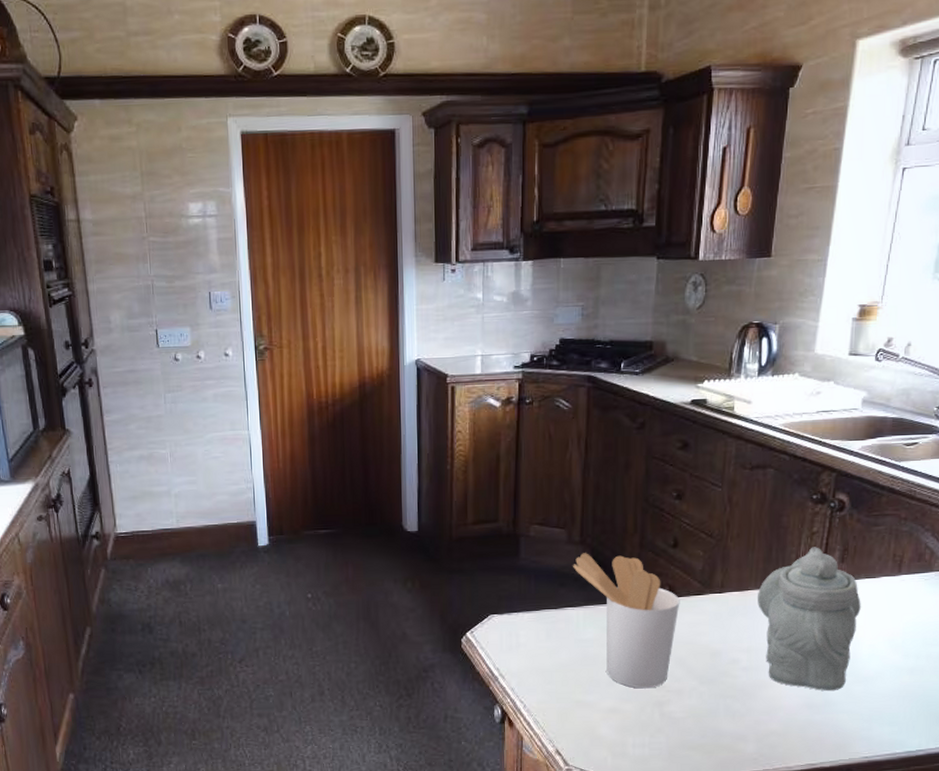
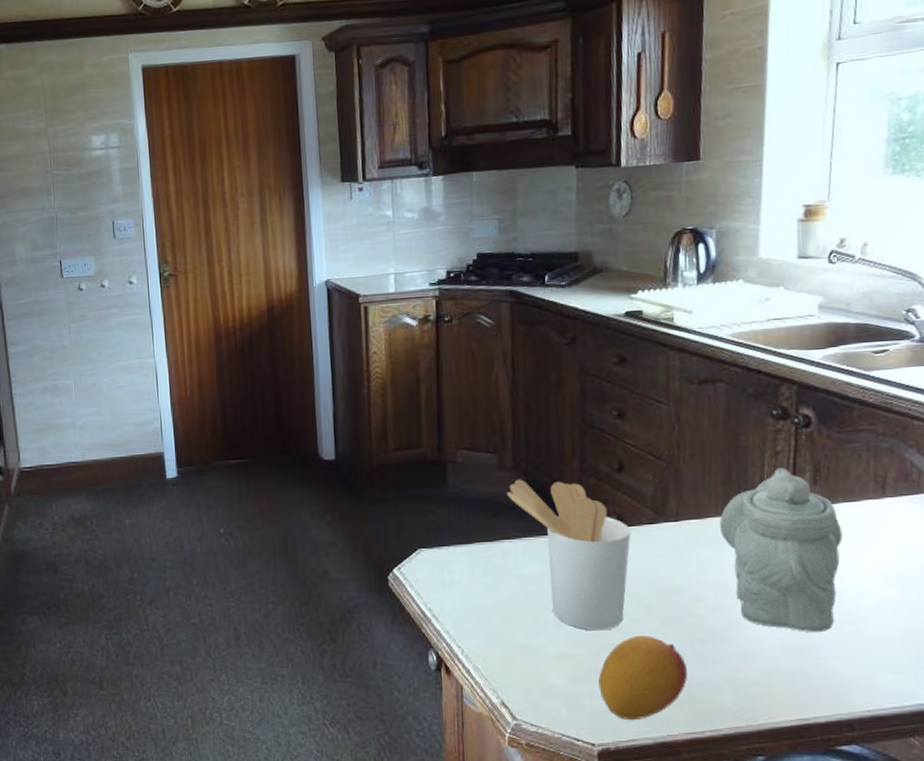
fruit: none [642,692,719,766] -> present [598,635,688,721]

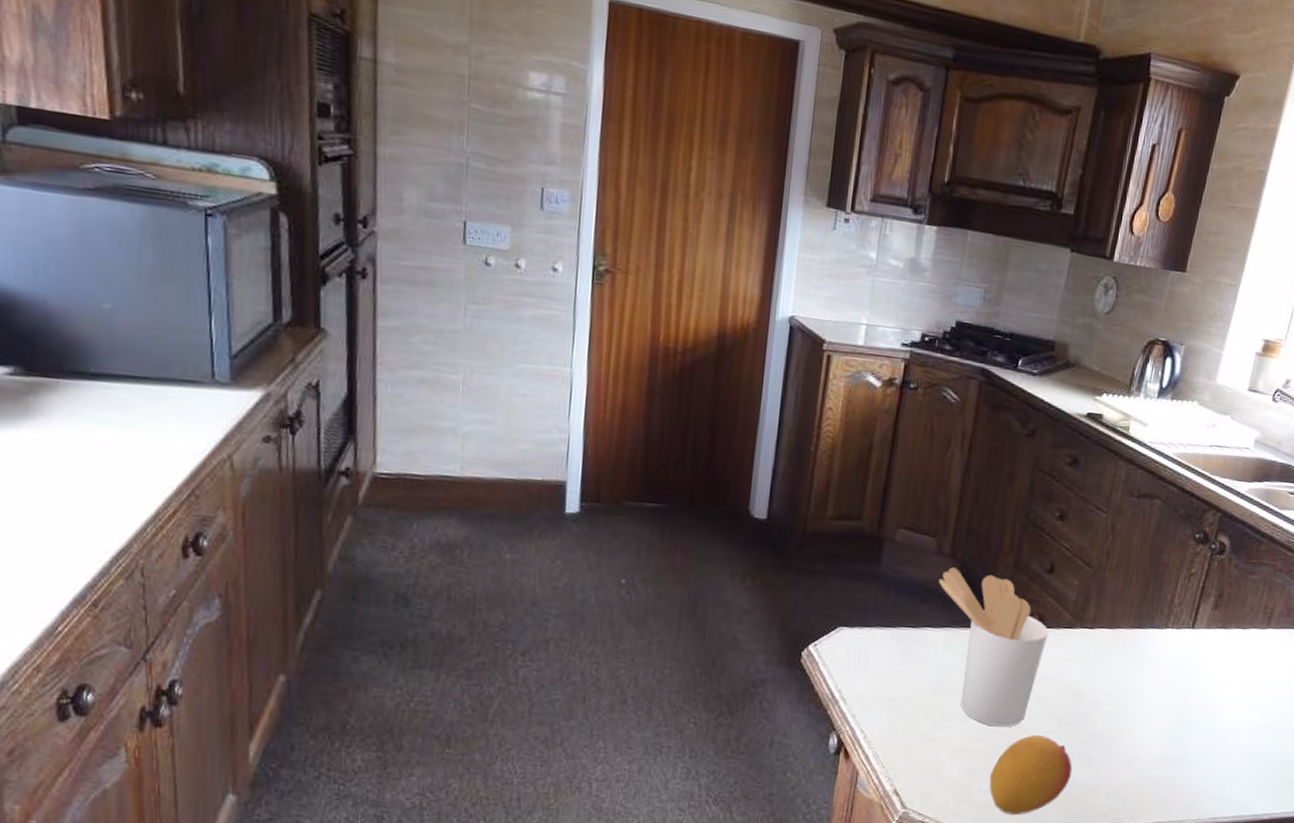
teapot: present [719,467,843,633] -> none [1127,589,1229,746]

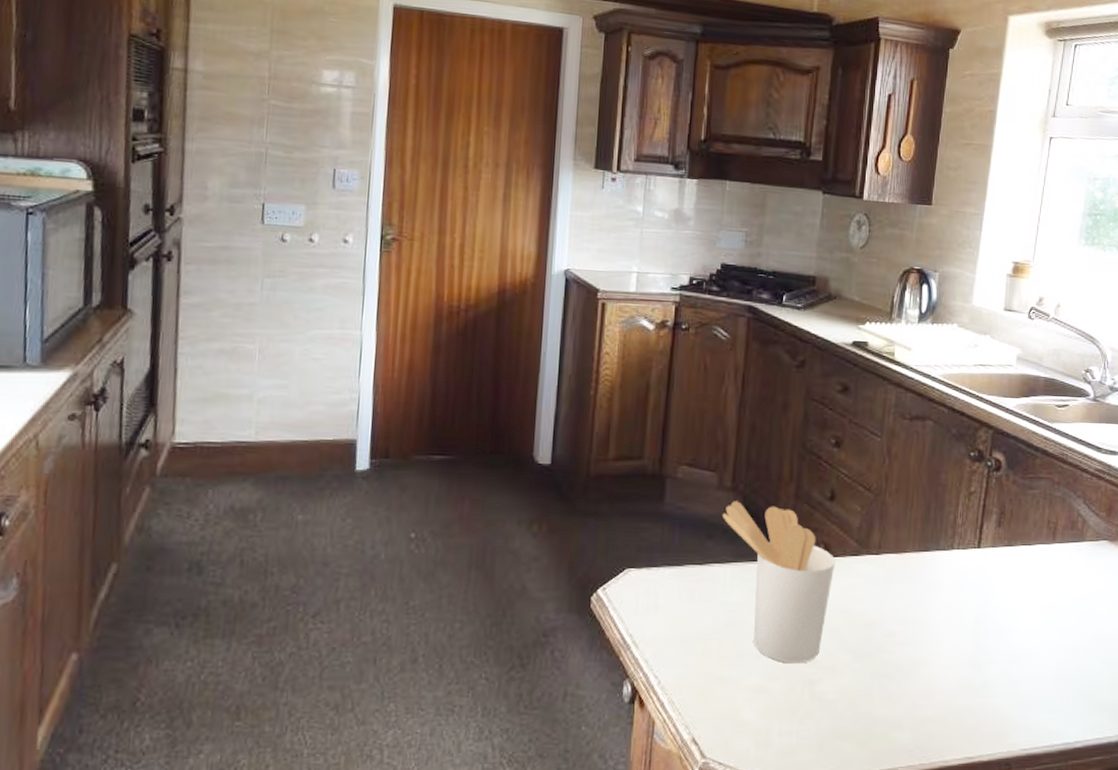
fruit: present [989,734,1073,816] -> none [789,669,873,759]

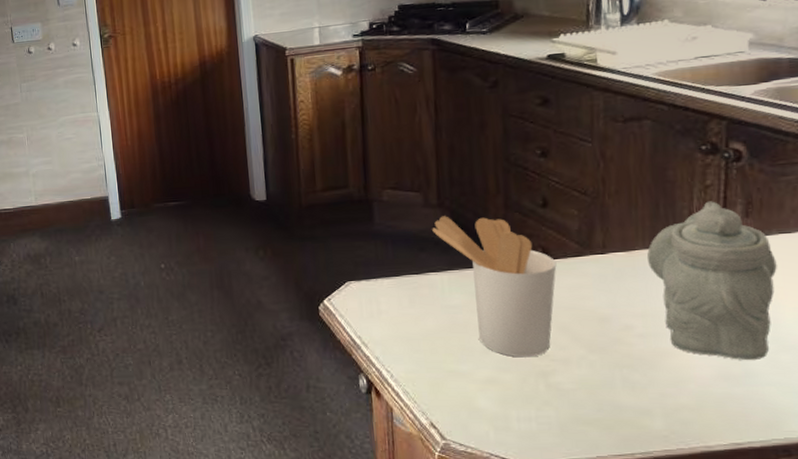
teapot: none [914,508,1018,672] -> present [646,201,777,361]

